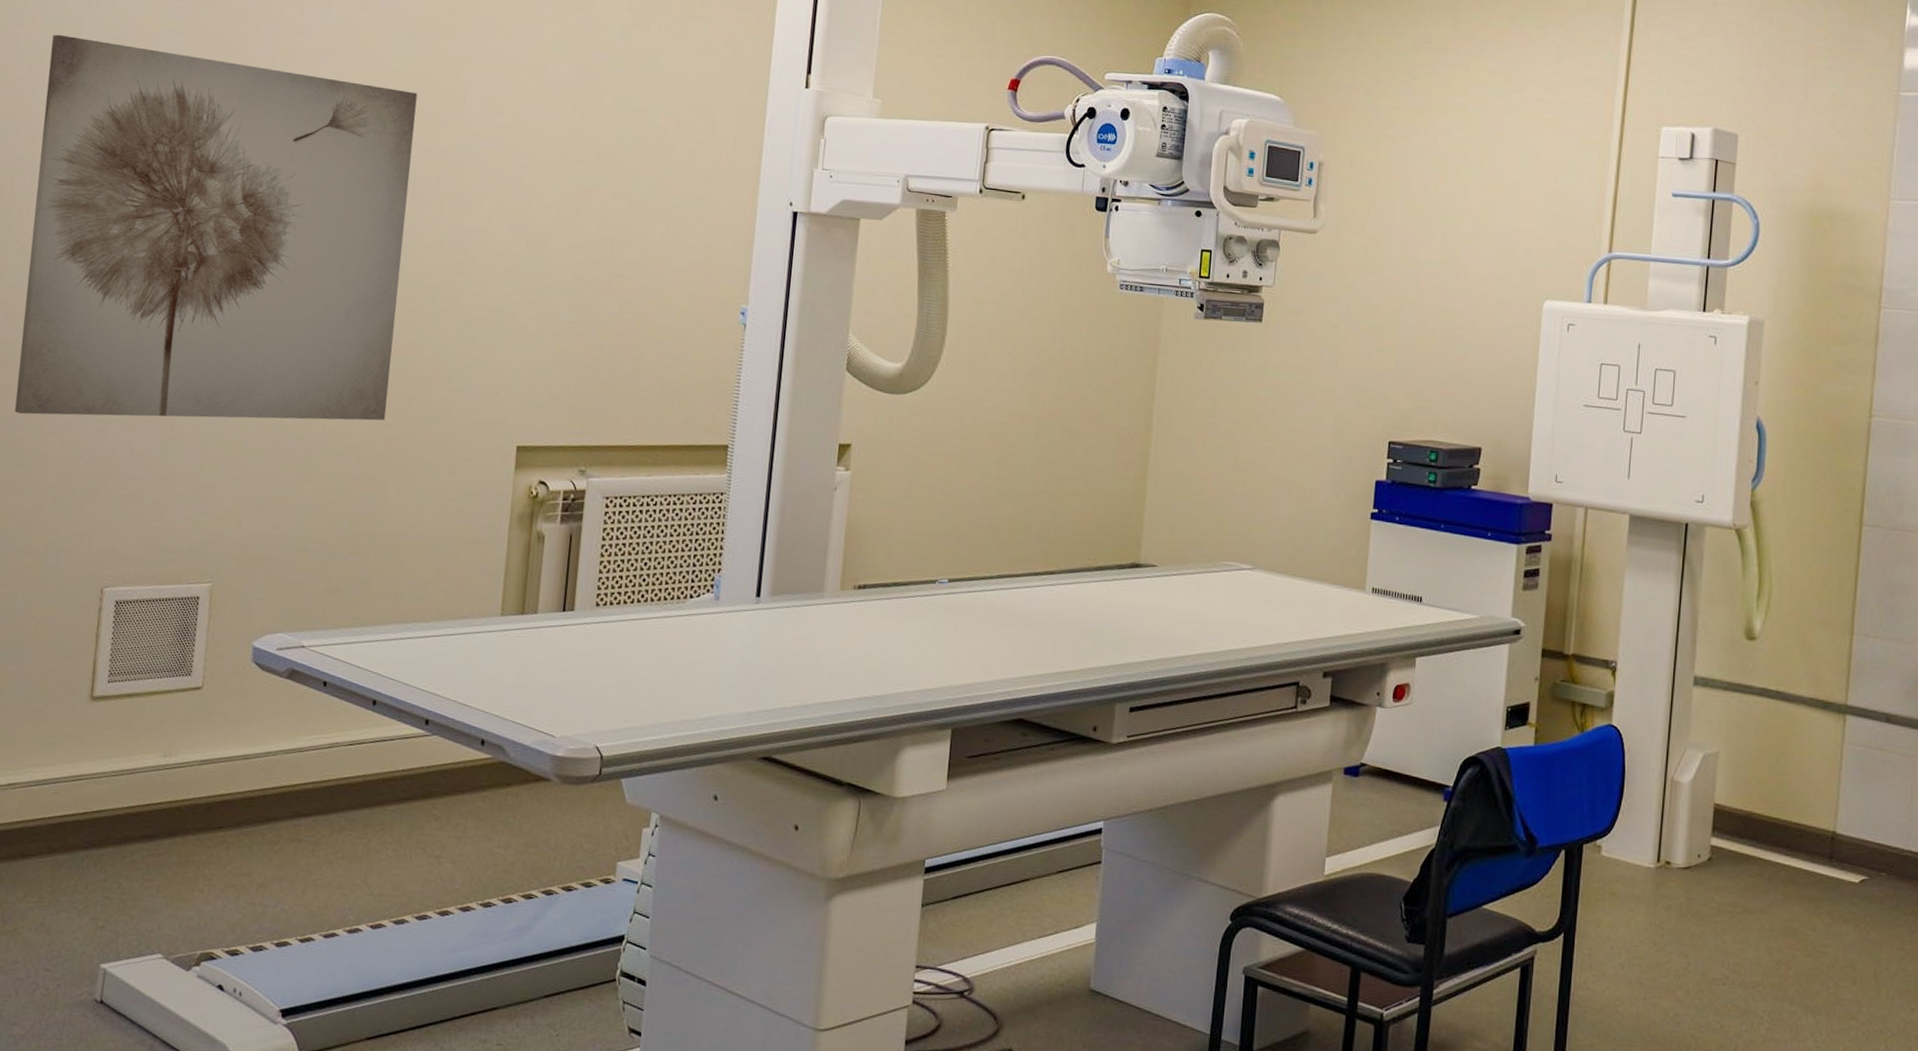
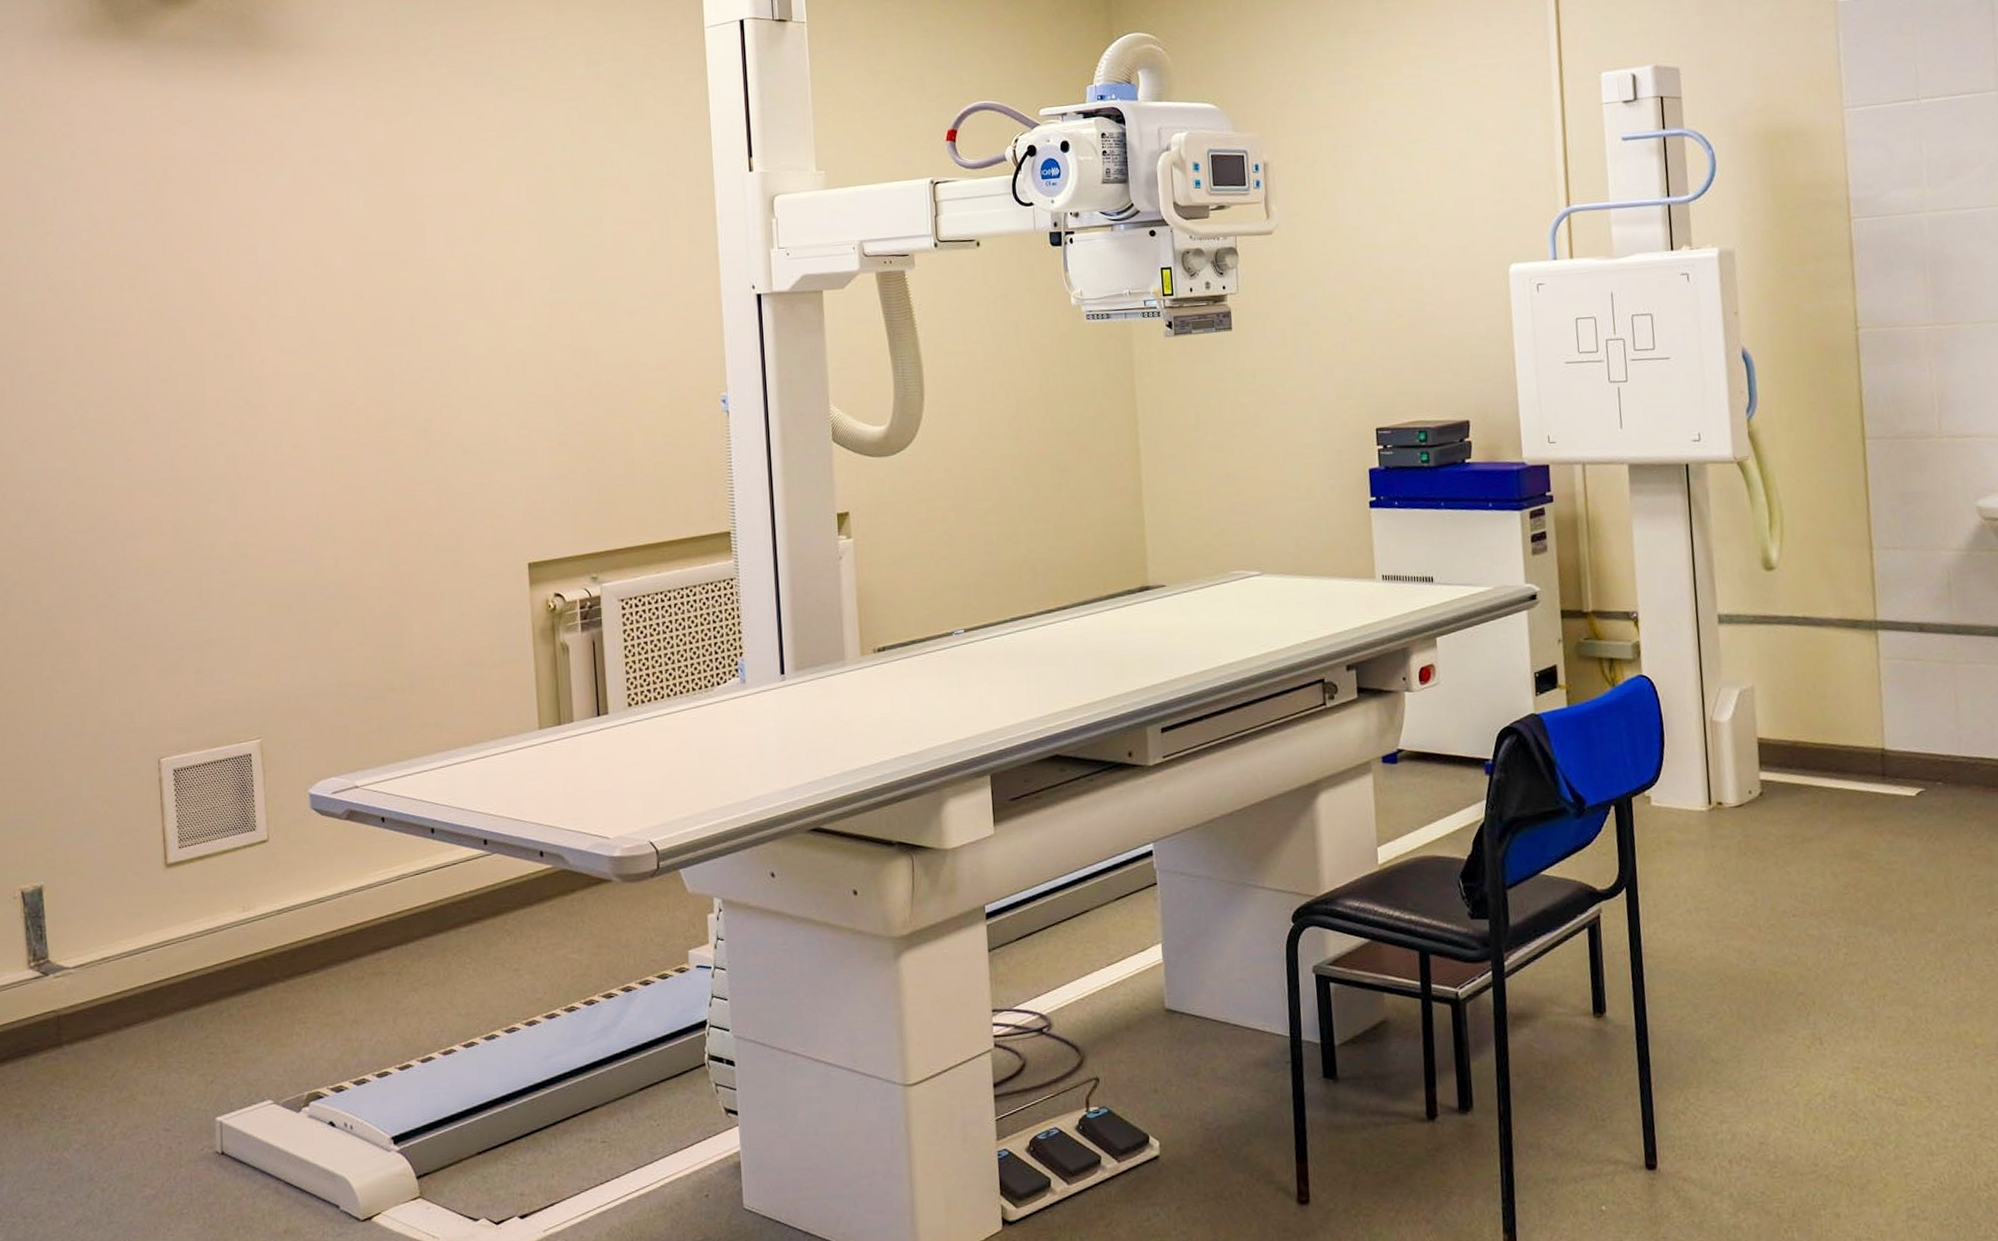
wall art: present [14,34,418,421] -> none [26,235,399,604]

